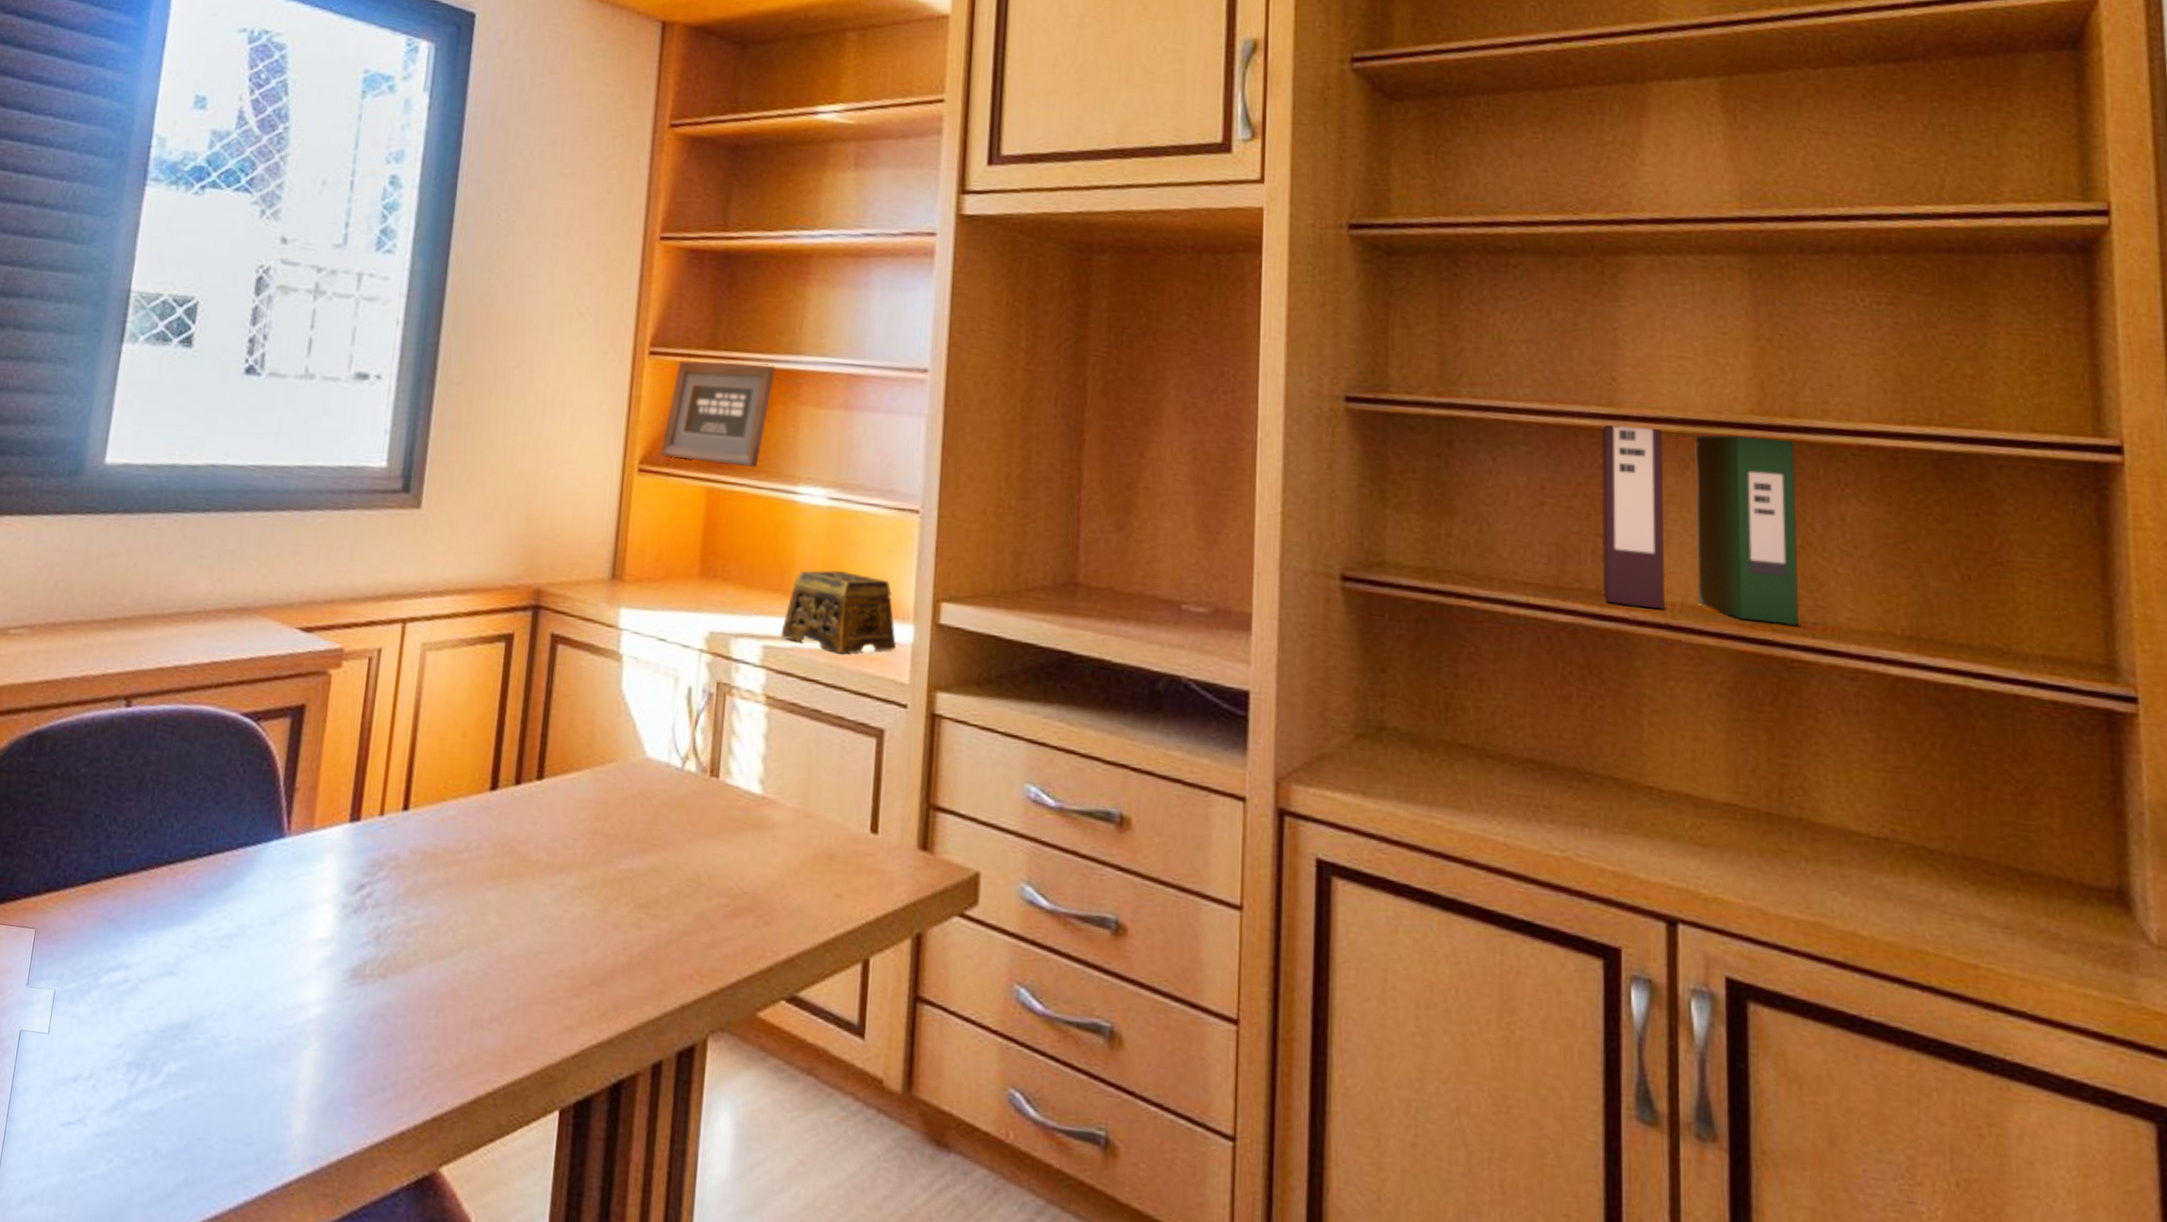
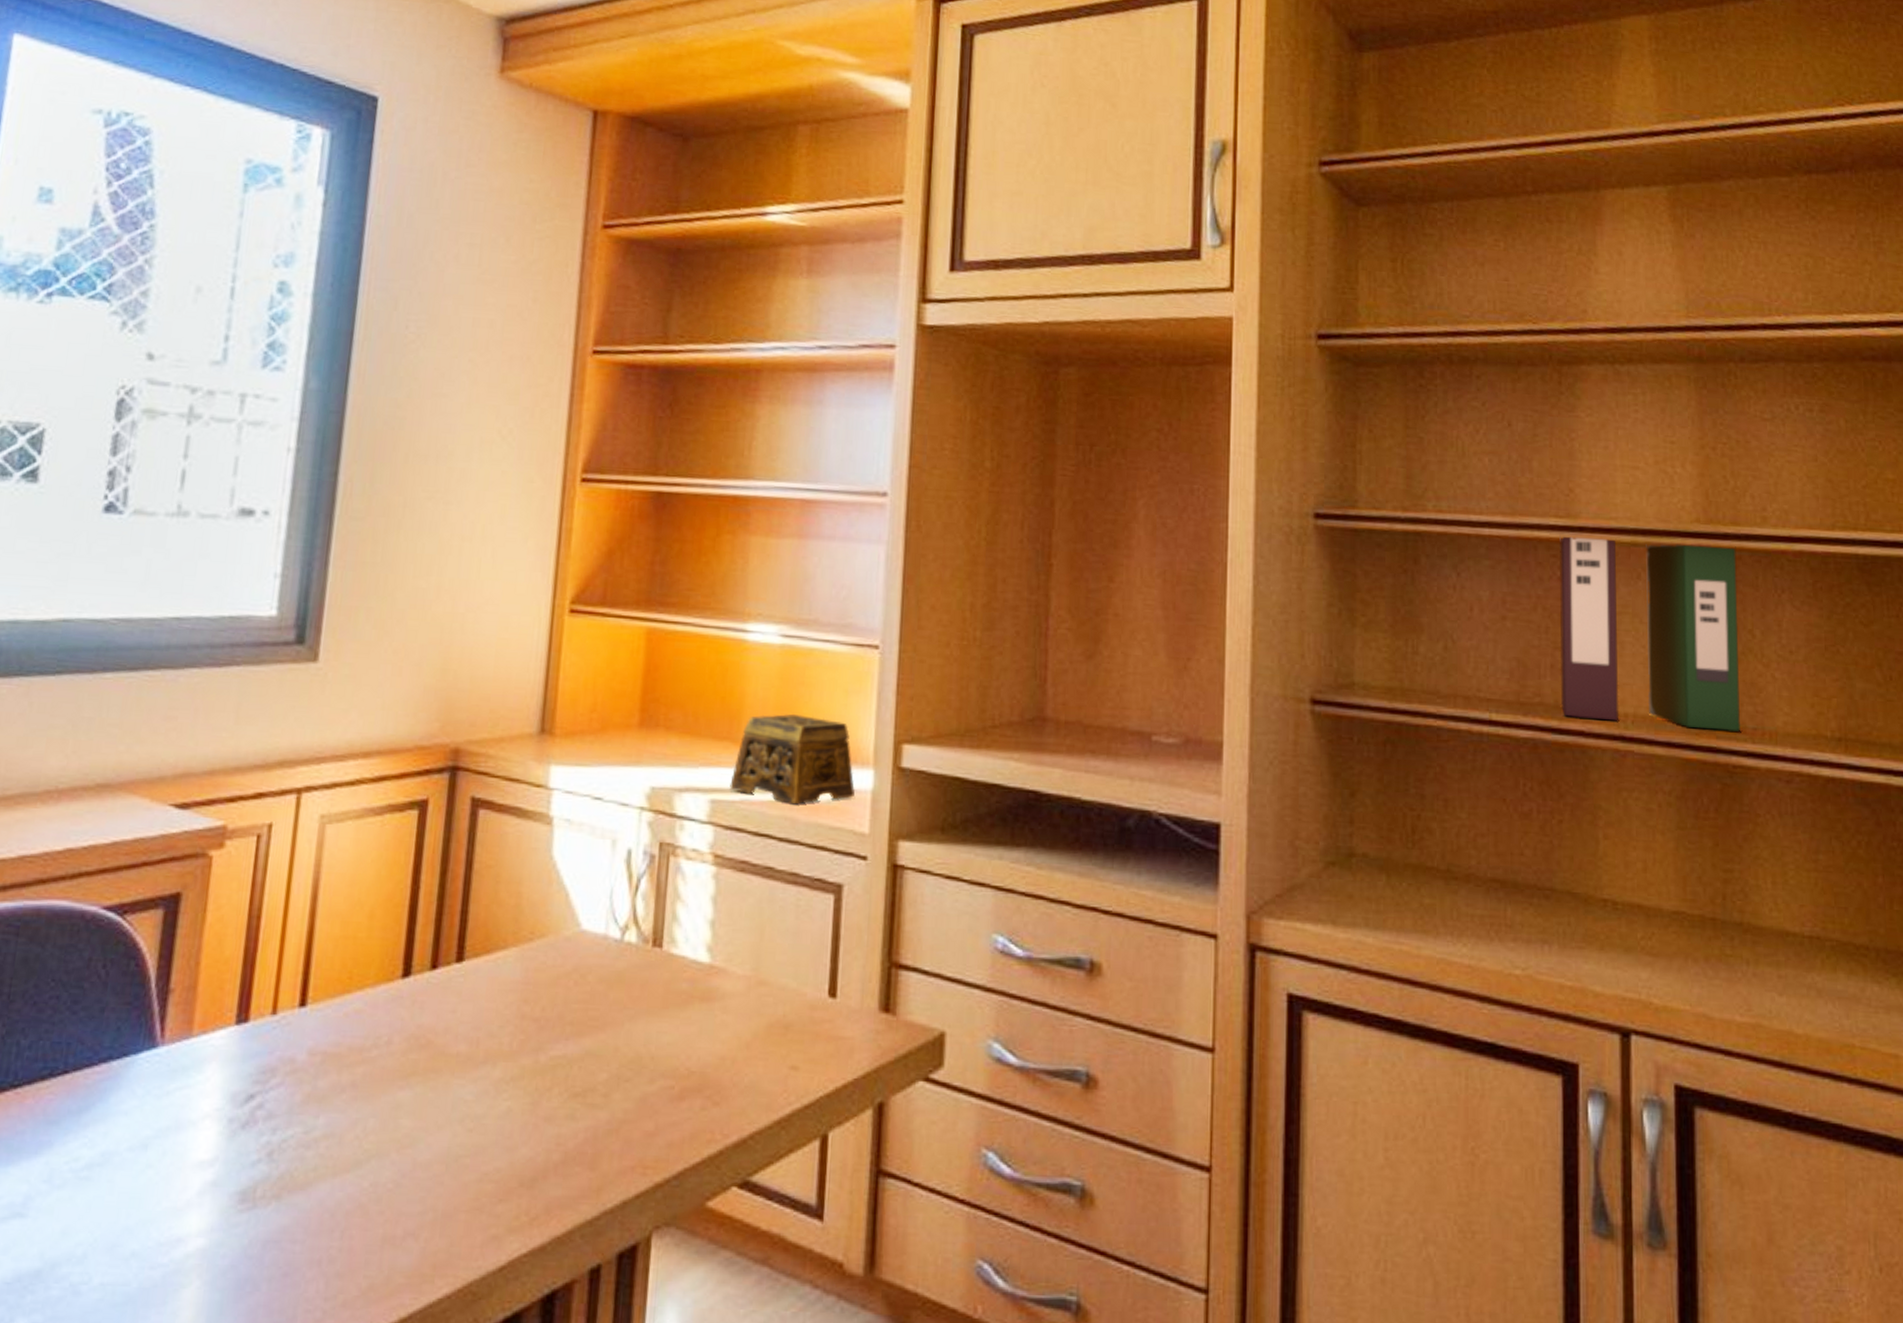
picture frame: present [660,360,775,468] -> none [594,487,722,605]

